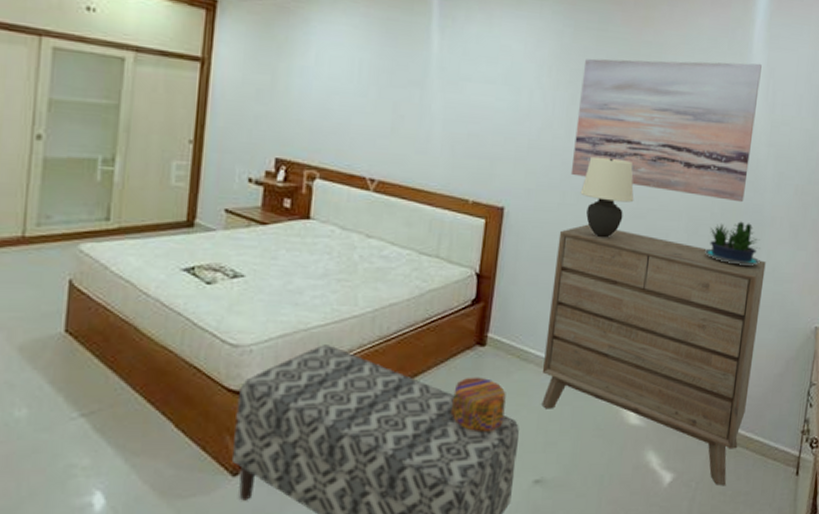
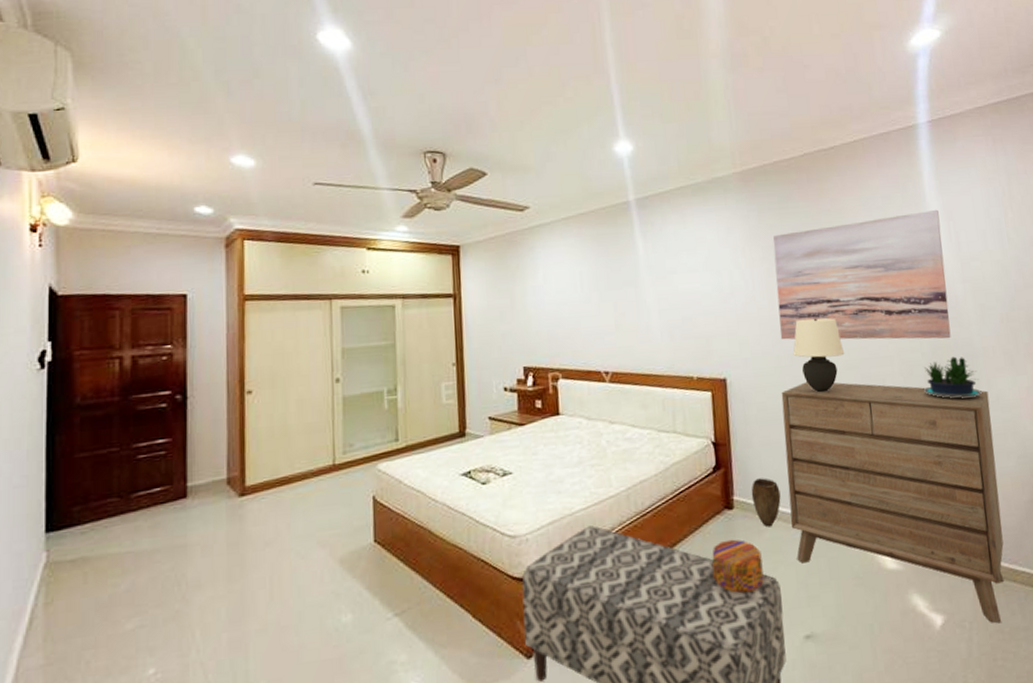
vase: none [507,318,538,369] -> present [751,478,781,527]

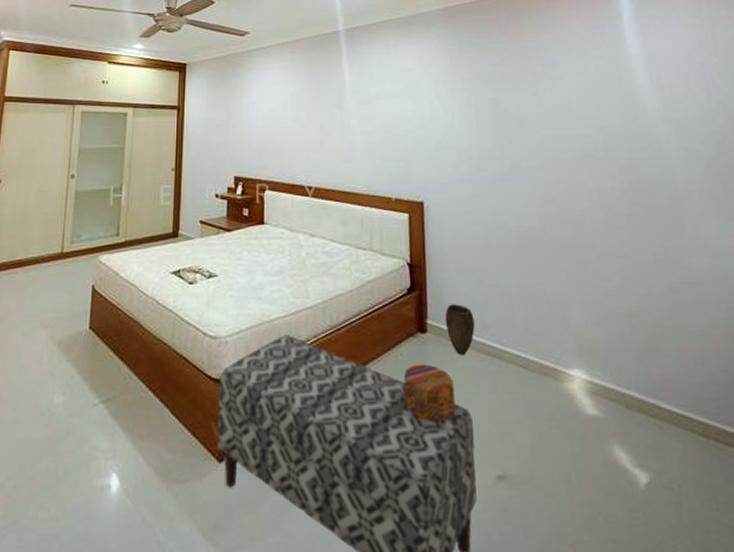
wall art: present [773,209,951,340] -> none [472,51,654,179]
dresser: present [781,381,1005,624] -> none [477,211,717,491]
table lamp: present [793,318,845,392] -> none [490,149,543,222]
potted plant: present [923,356,982,399] -> none [624,197,688,241]

